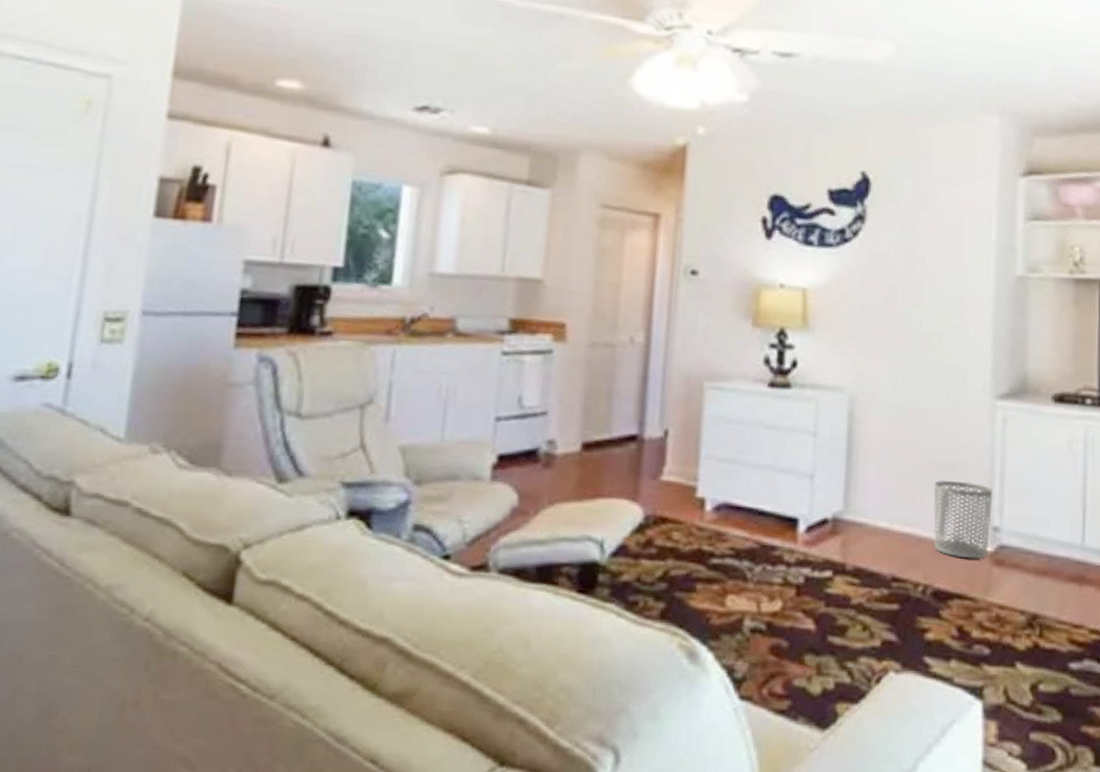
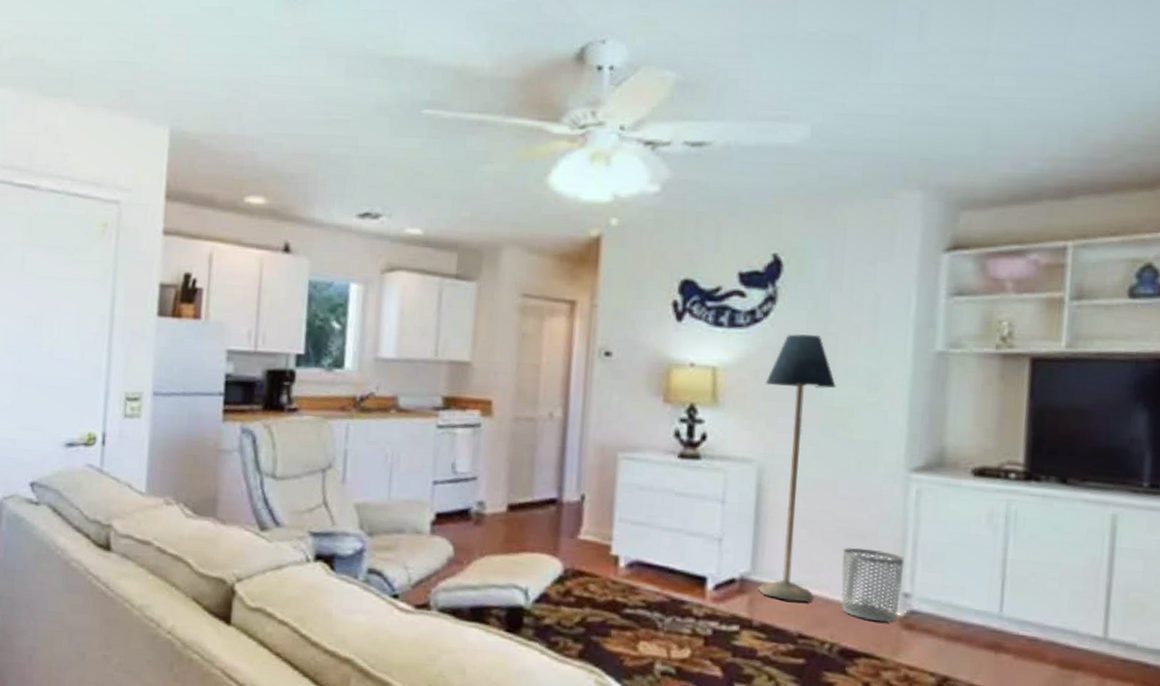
floor lamp: none [850,255,924,541] -> present [757,334,836,602]

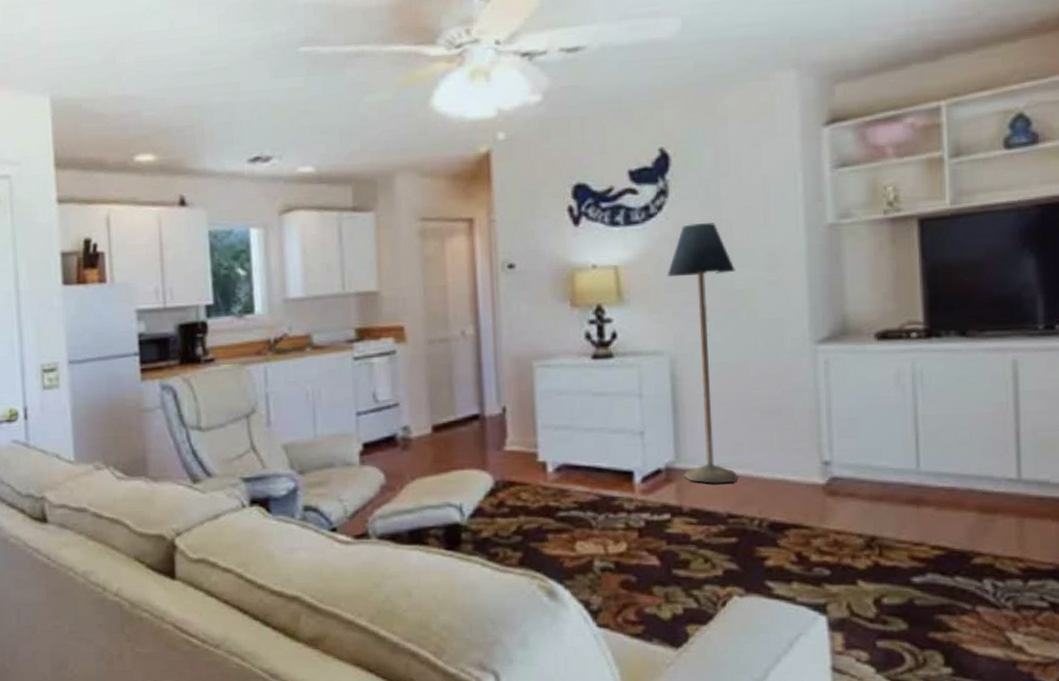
waste bin: present [841,548,905,622] -> none [760,423,821,492]

